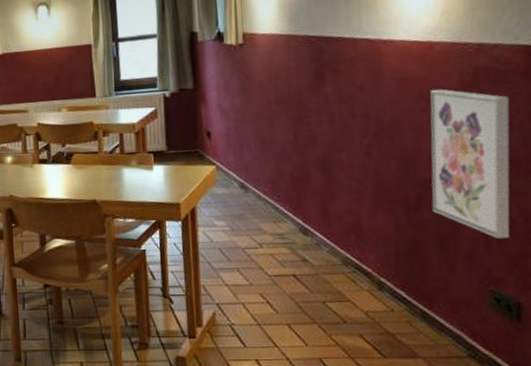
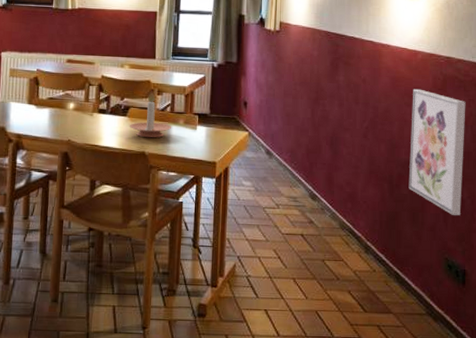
candle holder: none [74,132,124,185] -> present [129,90,172,138]

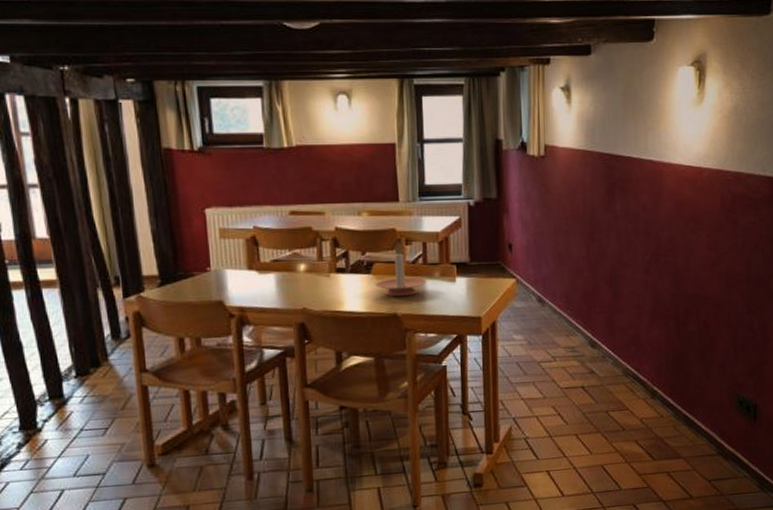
wall art: present [408,88,466,215] -> none [696,212,757,348]

